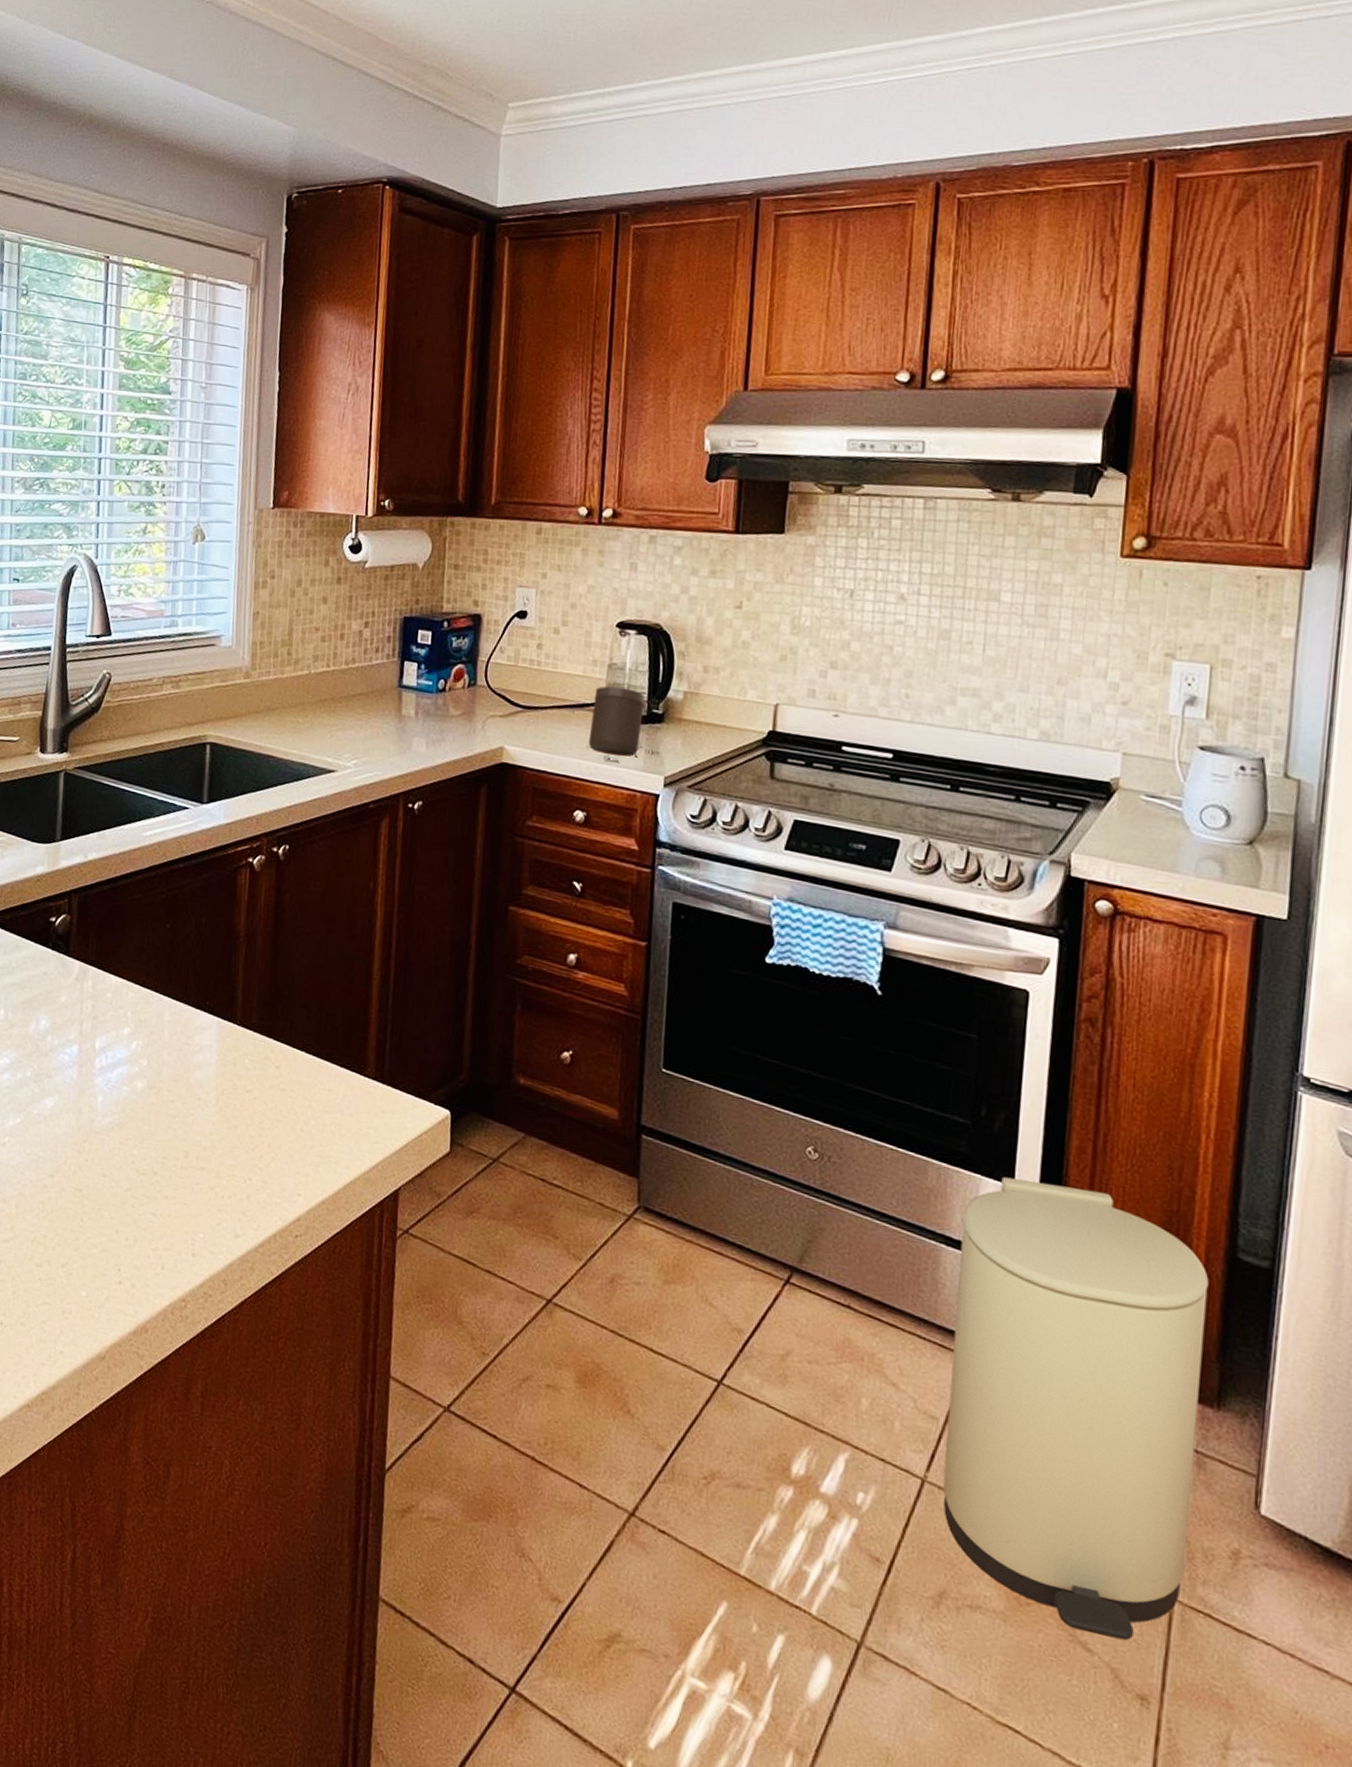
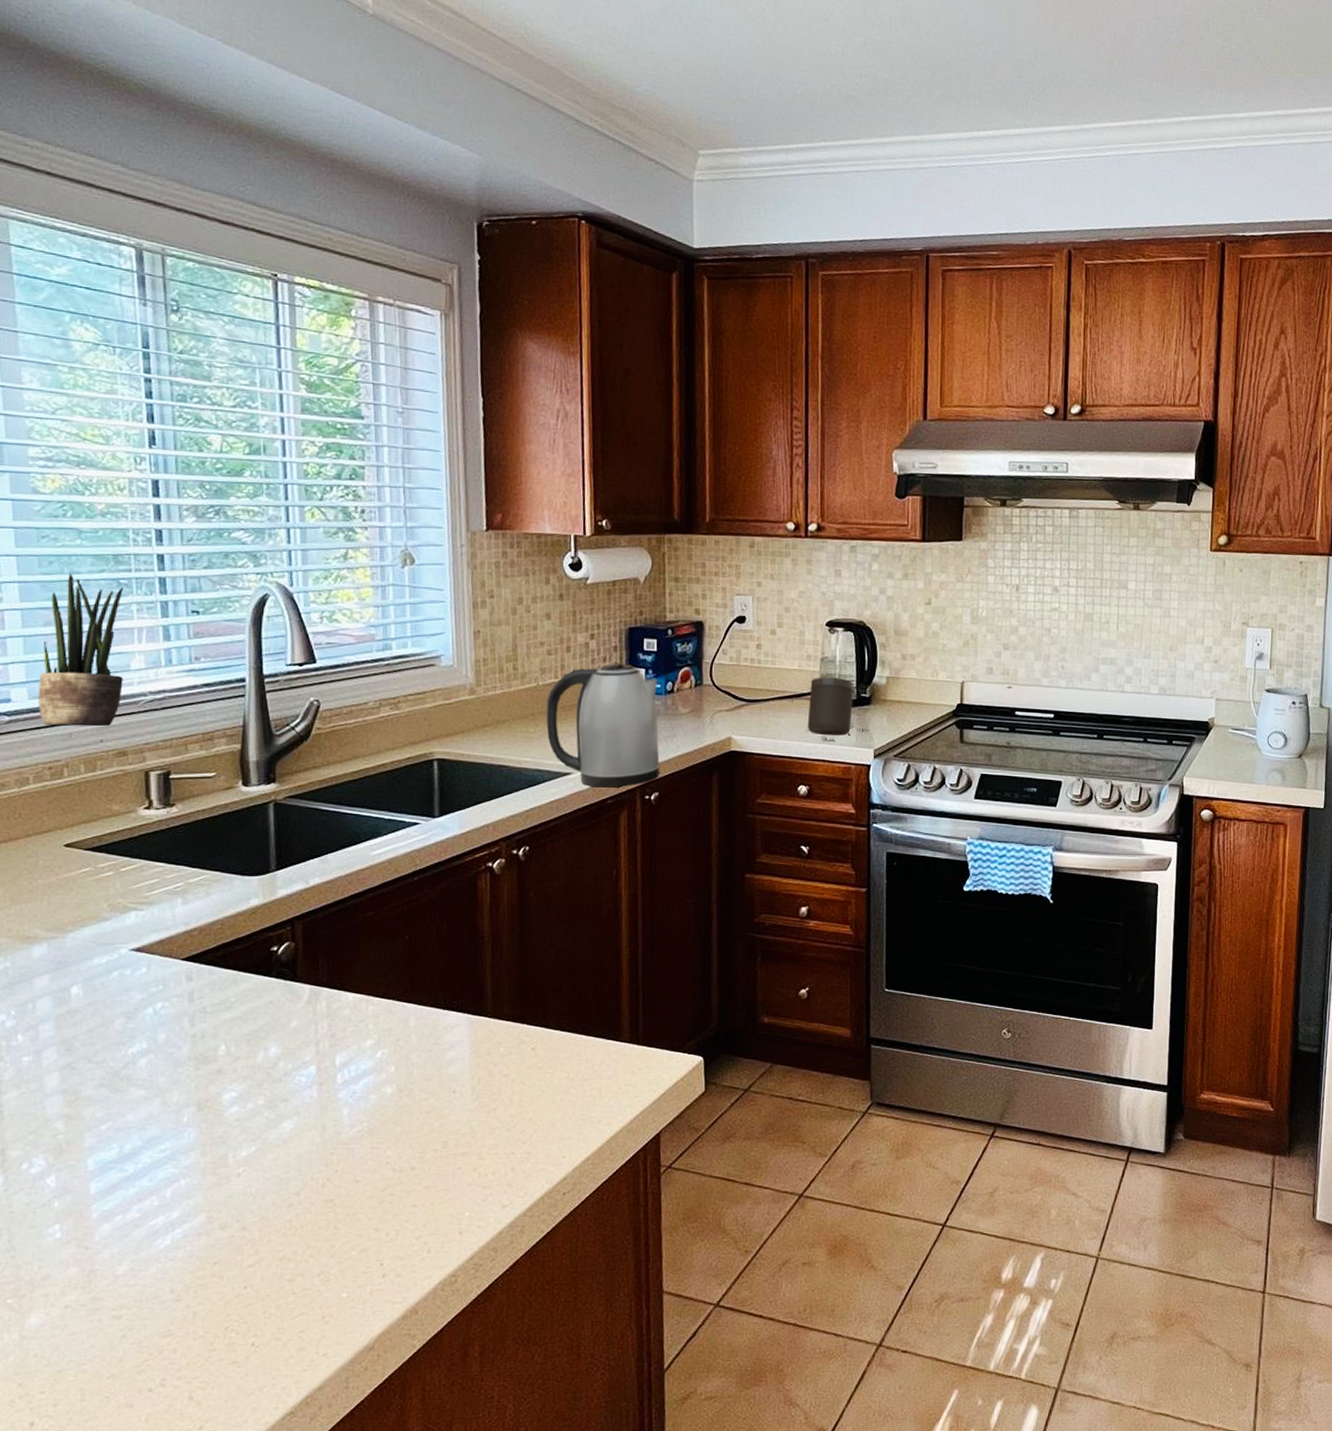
kettle: none [315,654,429,792] -> present [545,662,660,788]
pedal bin: present [942,1176,1209,1641] -> none [1111,1022,1281,1333]

